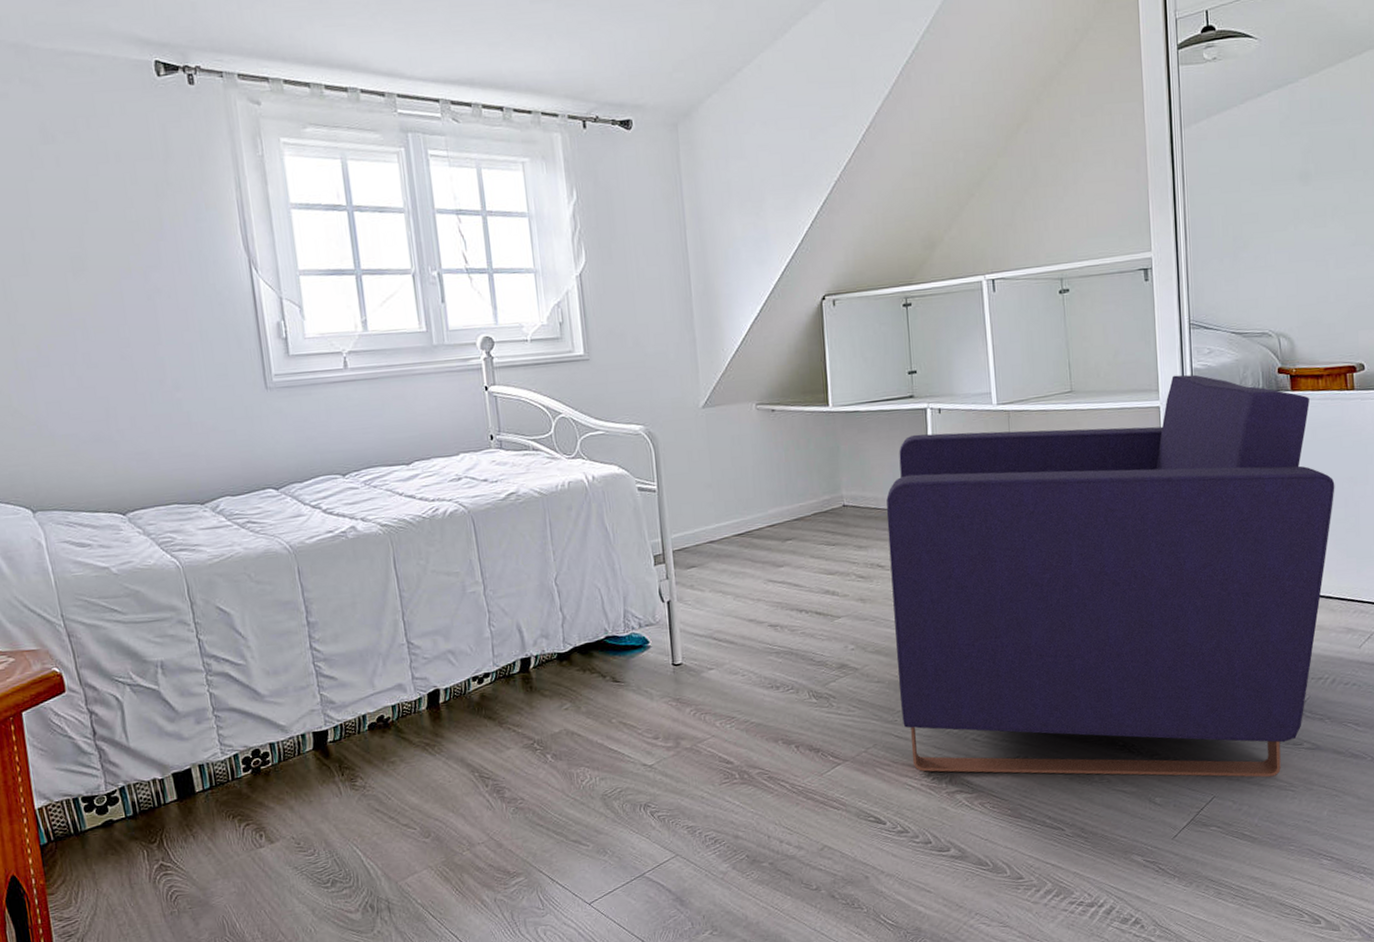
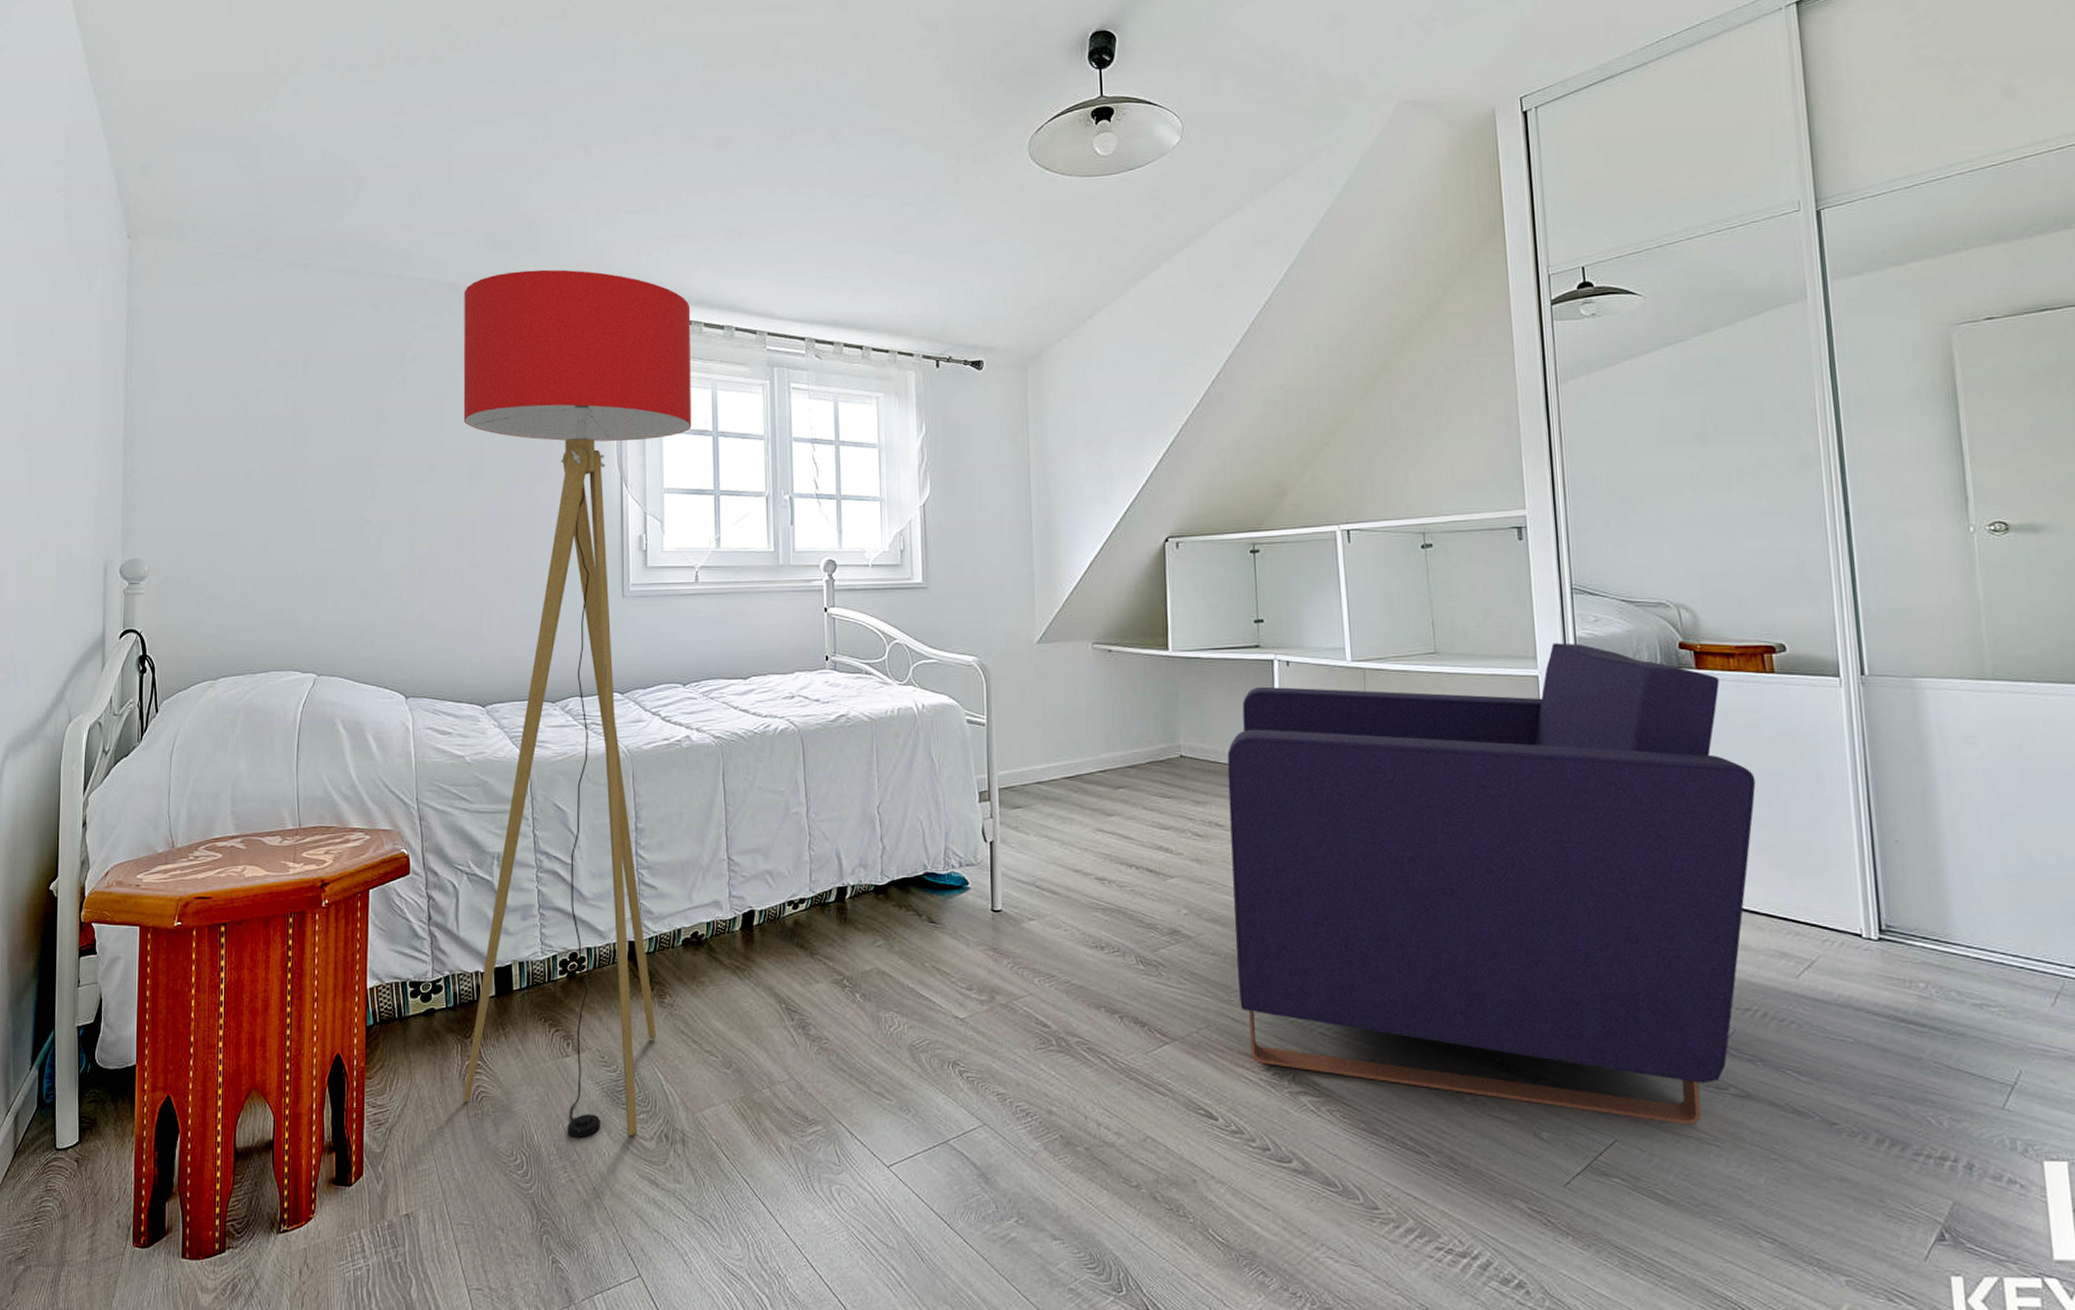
floor lamp: none [34,25,352,920] -> present [463,269,692,1138]

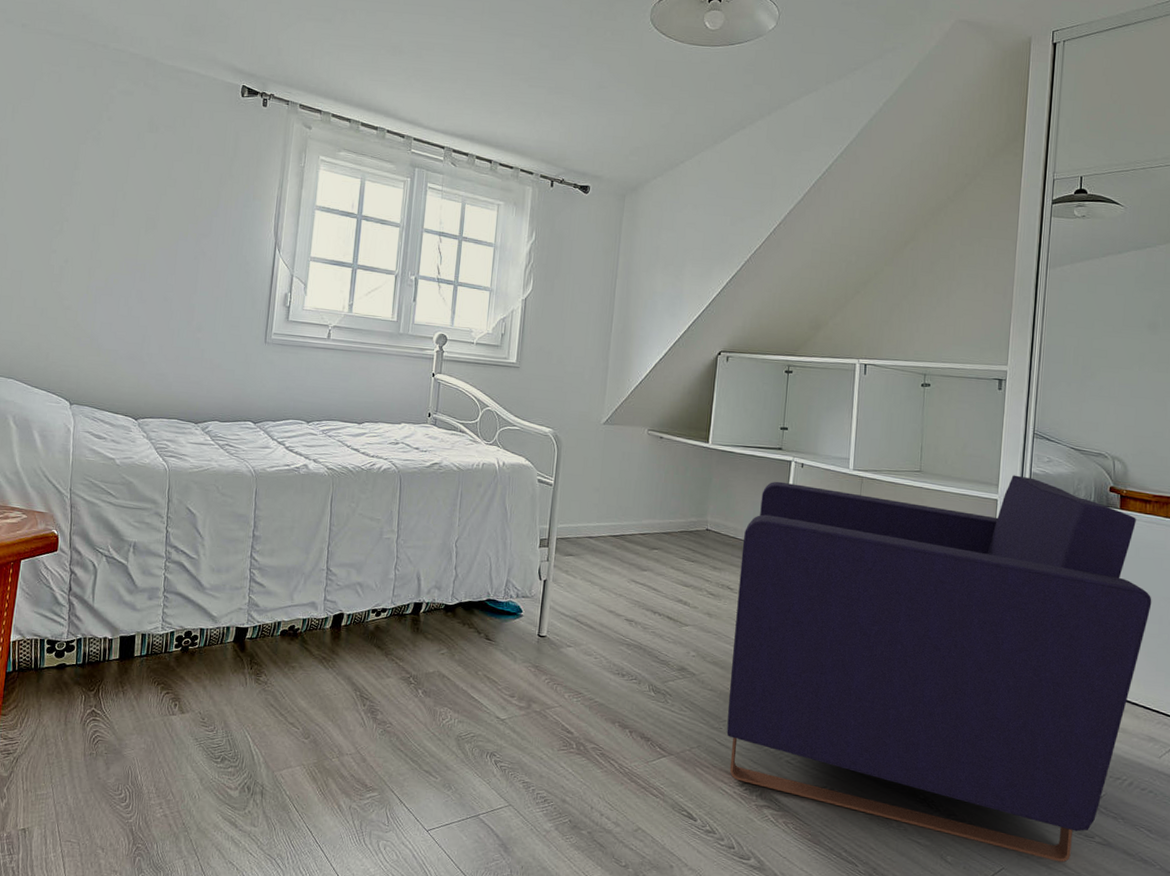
floor lamp: present [463,269,692,1138] -> none [81,56,352,785]

